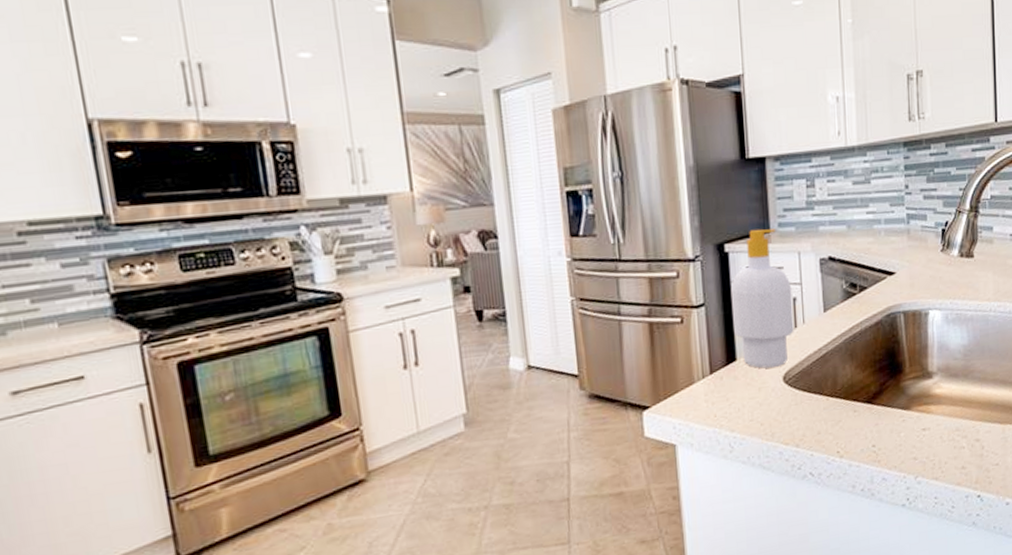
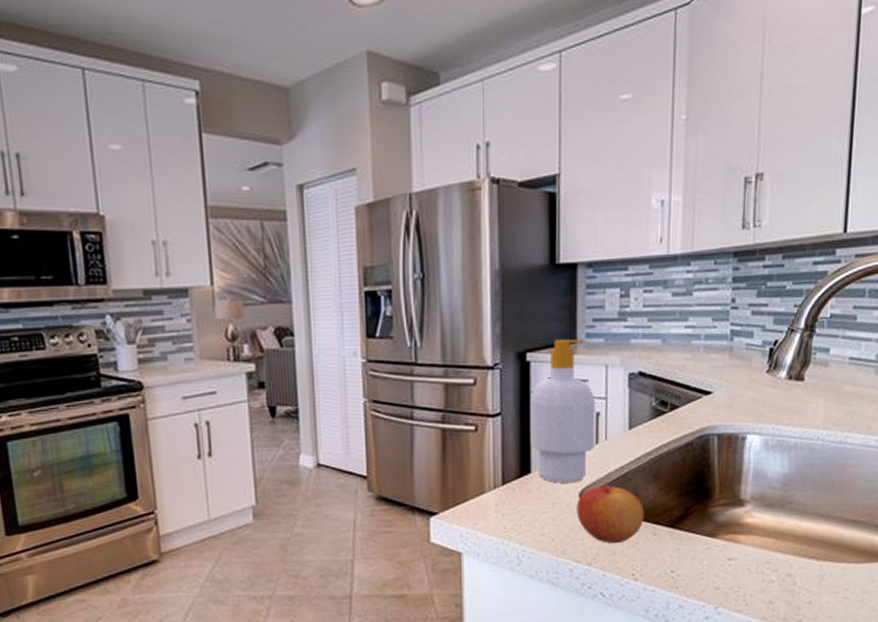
apple: none [781,363,844,424] -> present [576,480,645,544]

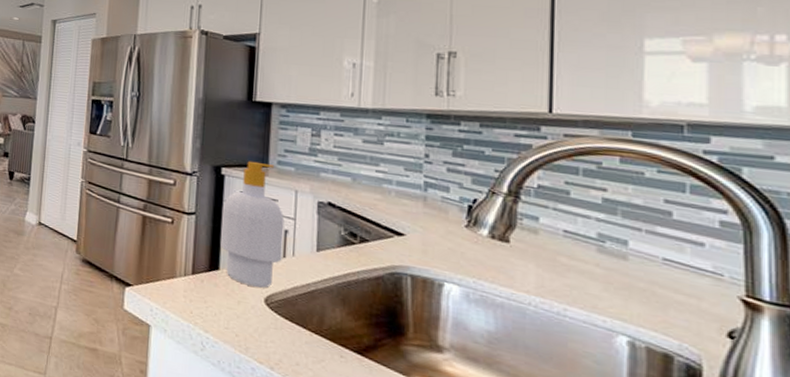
apple: present [576,480,645,544] -> none [261,292,331,356]

